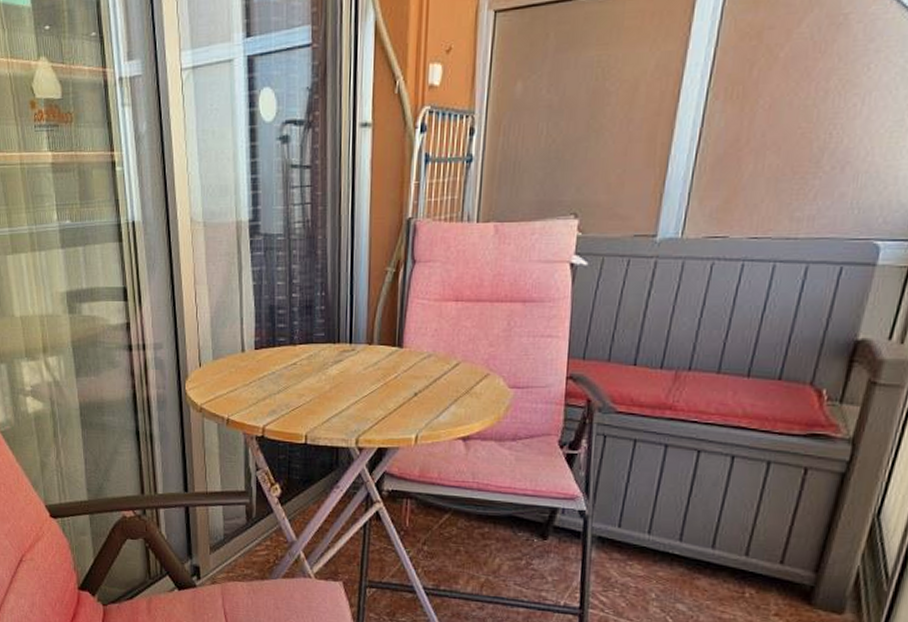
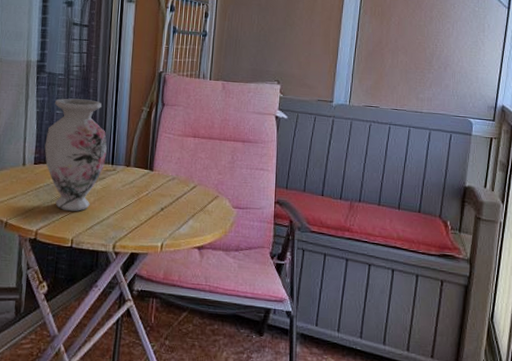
vase: none [266,264,343,402] -> present [44,98,107,211]

